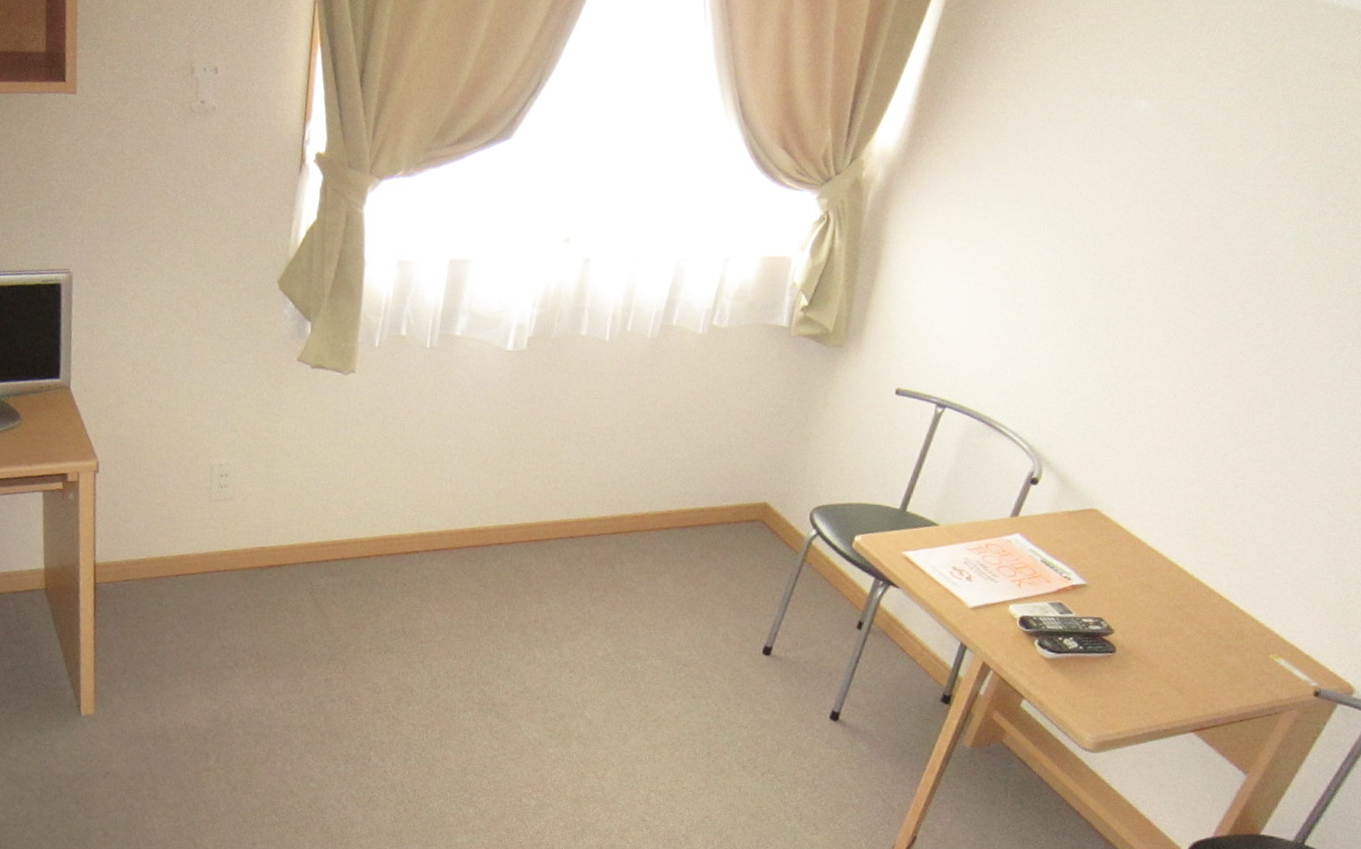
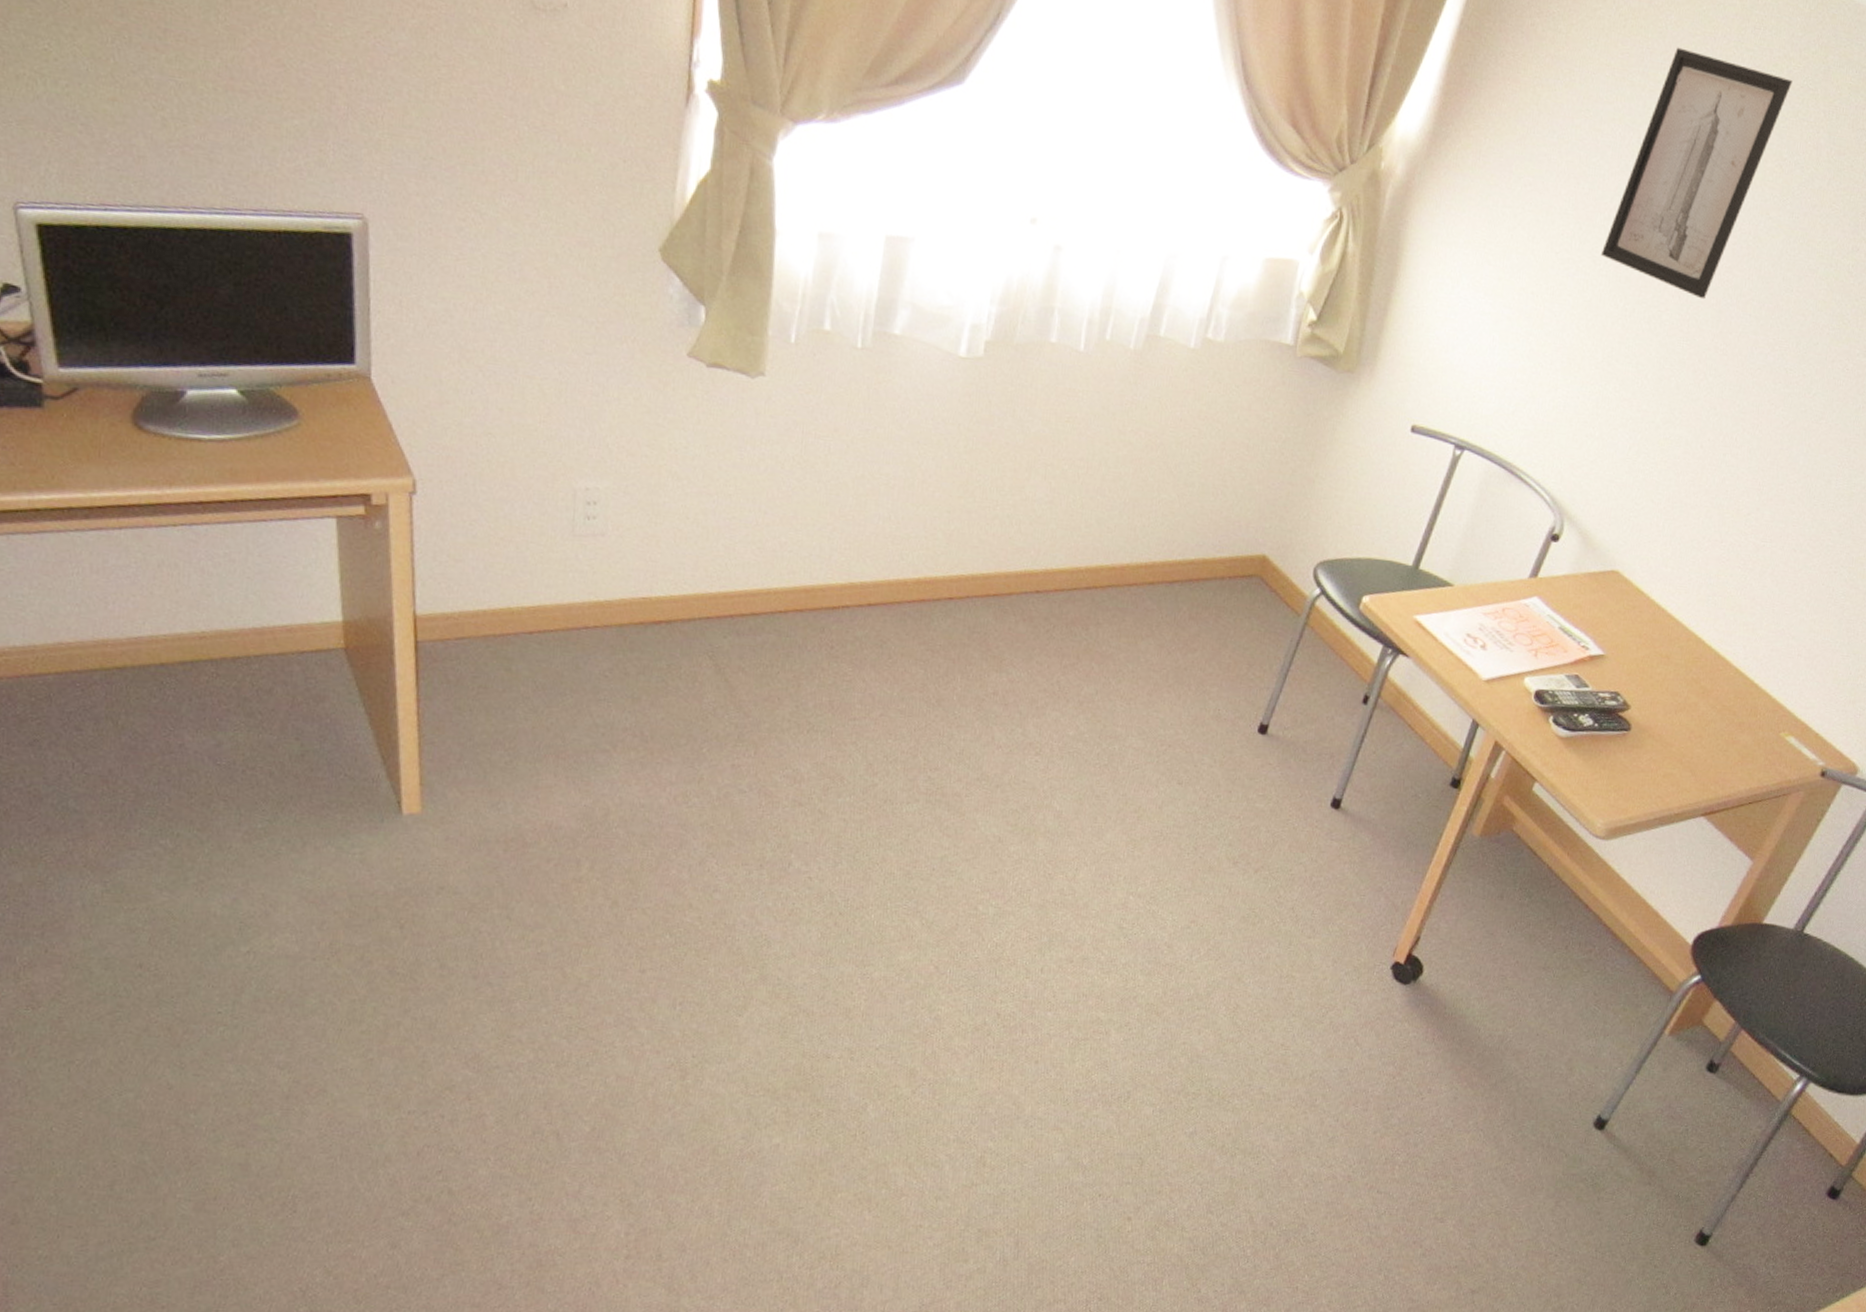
wall art: none [1068,53,1250,267] -> present [1600,47,1793,300]

